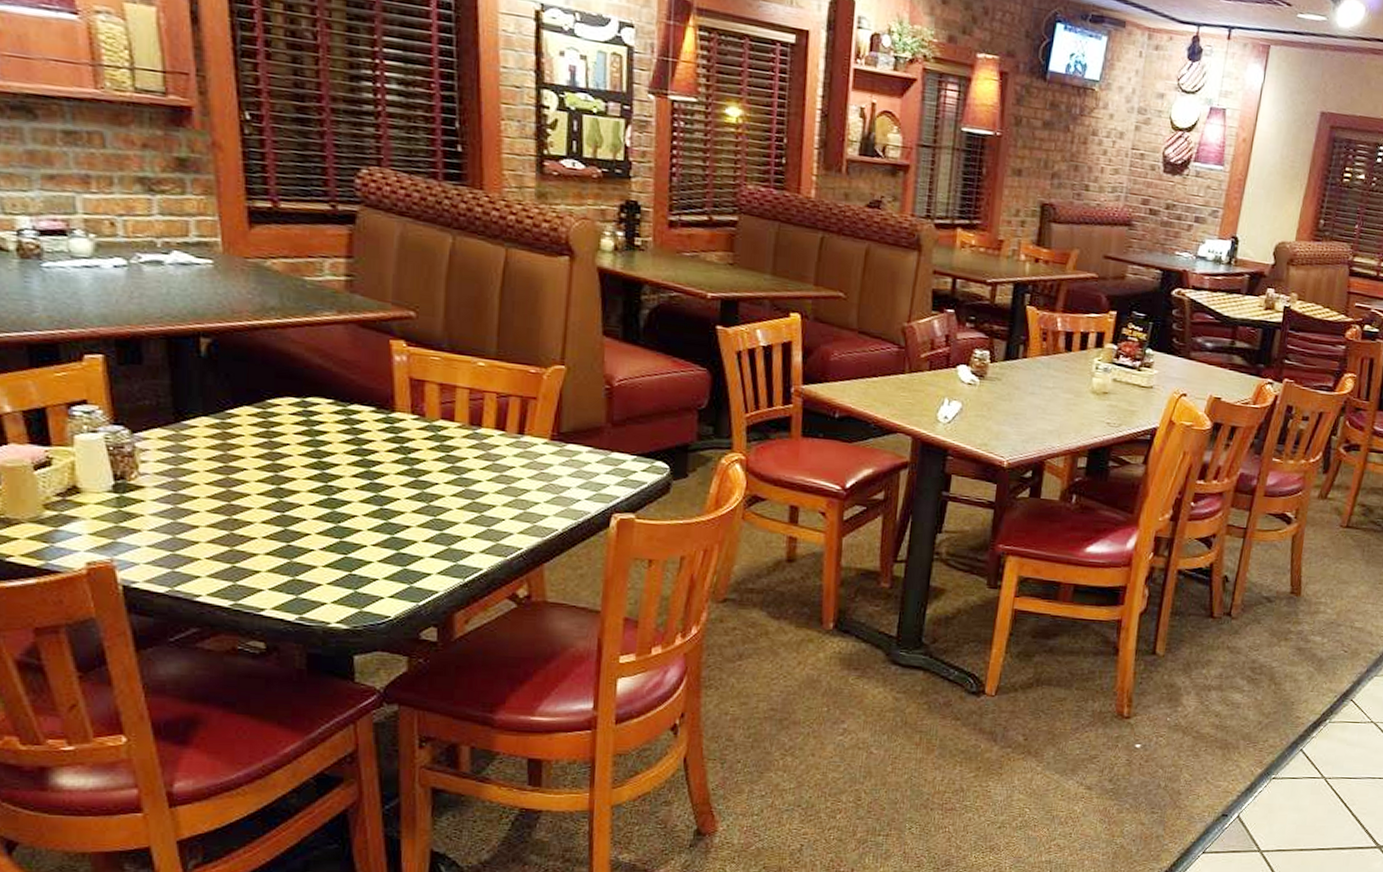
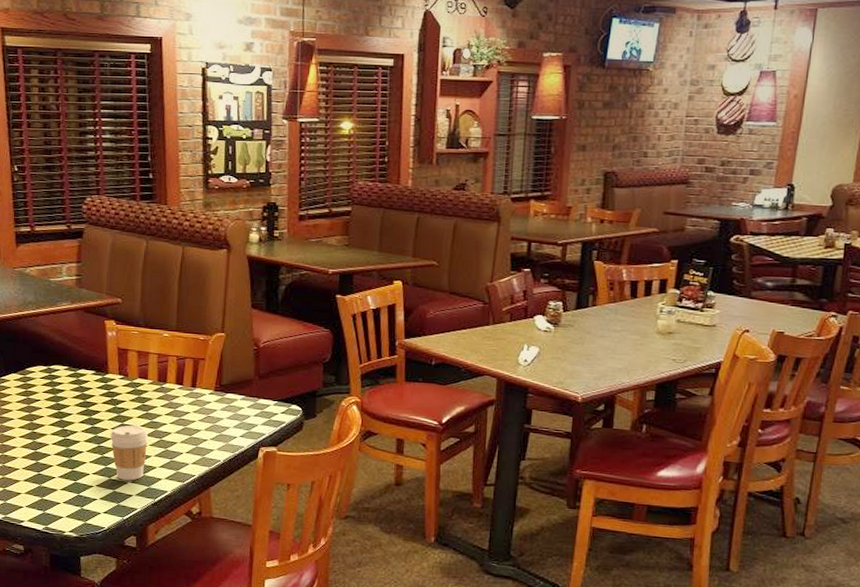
coffee cup: none [398,481,456,555] -> present [110,425,149,481]

